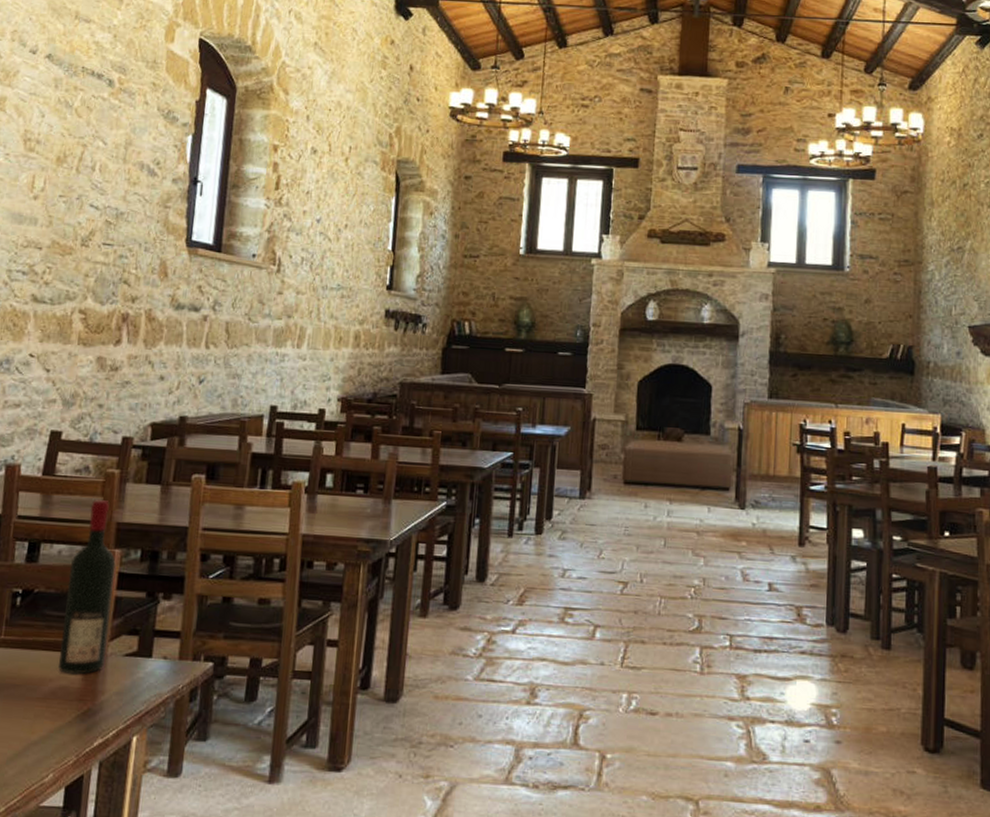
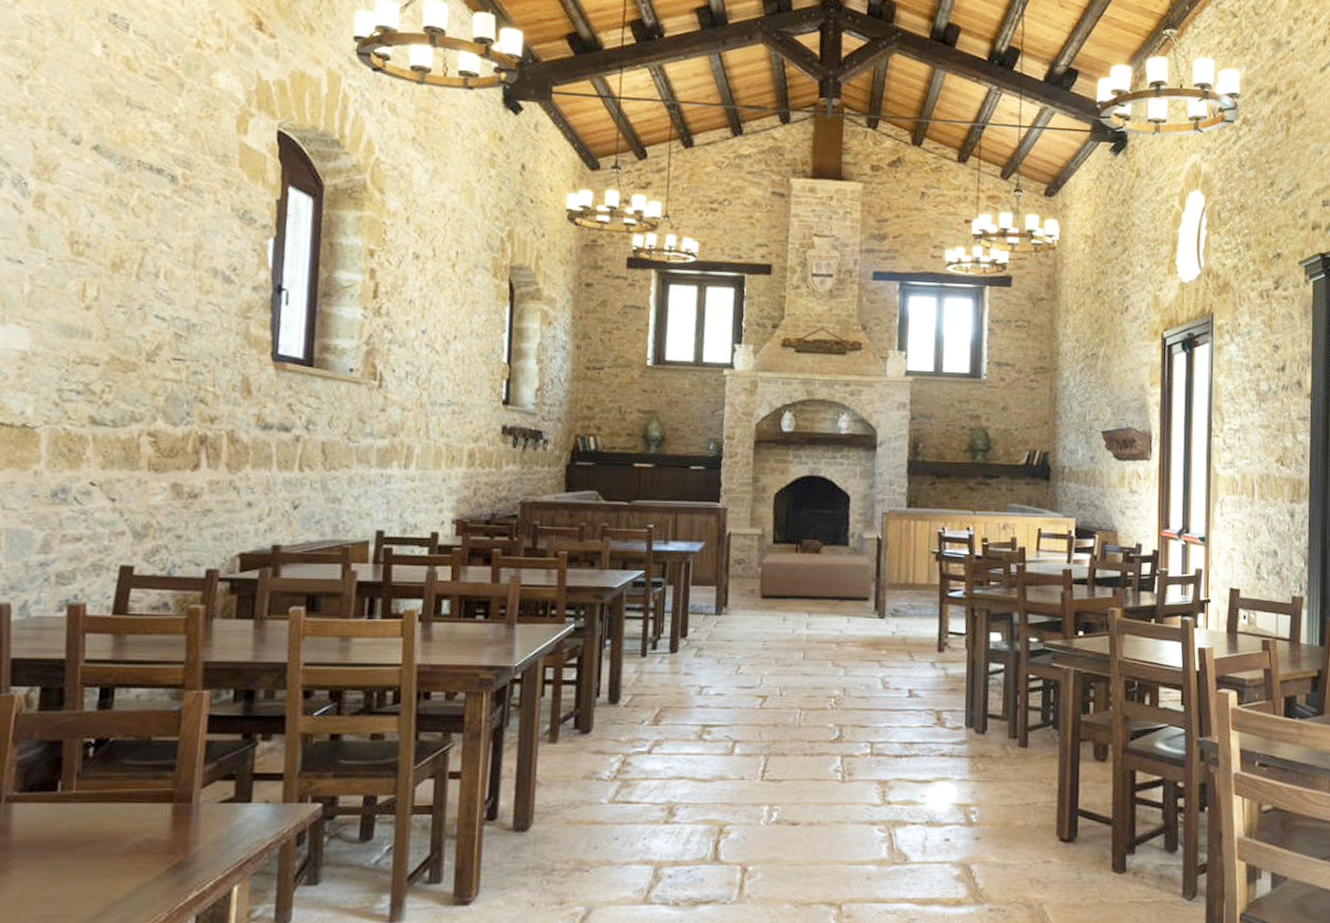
wine bottle: present [58,499,117,674] -> none [143,637,206,826]

